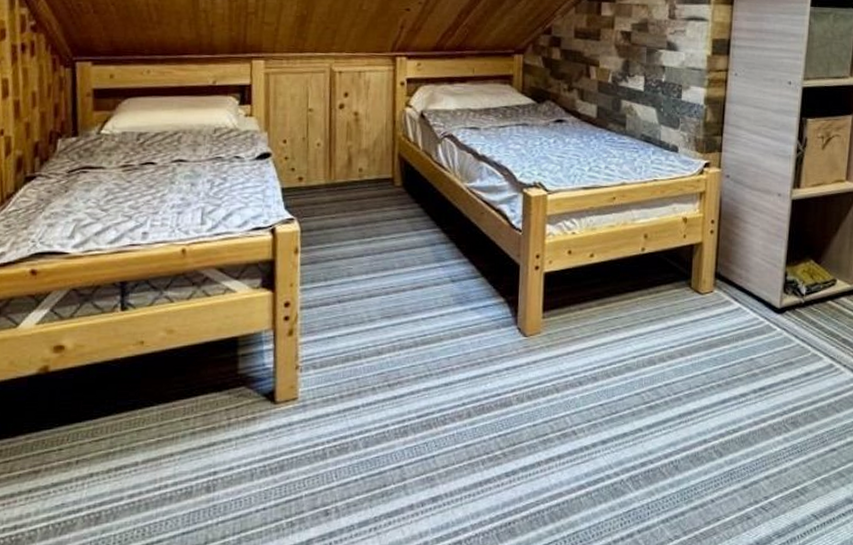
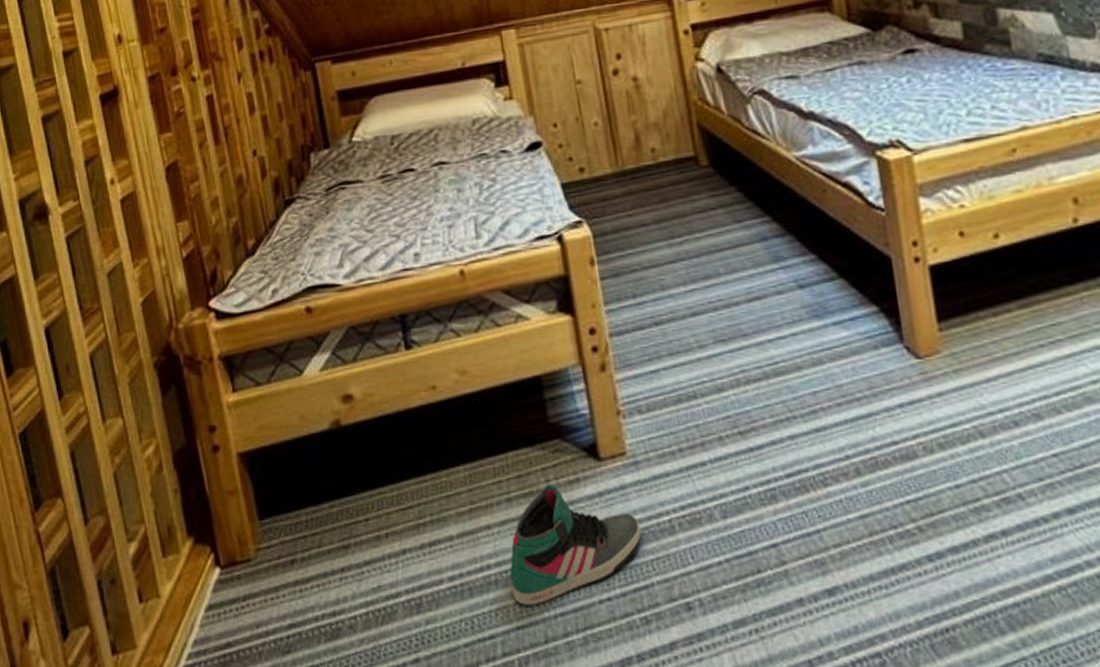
sneaker: none [183,421,299,517] -> present [509,483,642,607]

